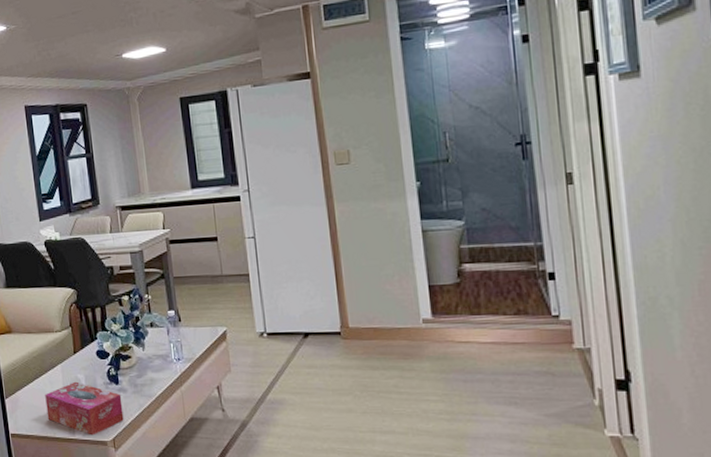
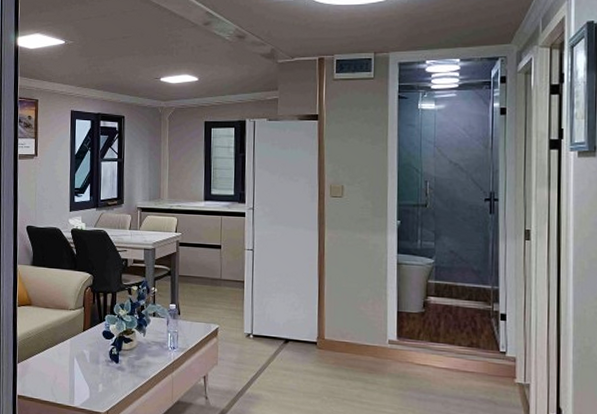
tissue box: present [45,381,124,436] -> none [52,355,119,406]

